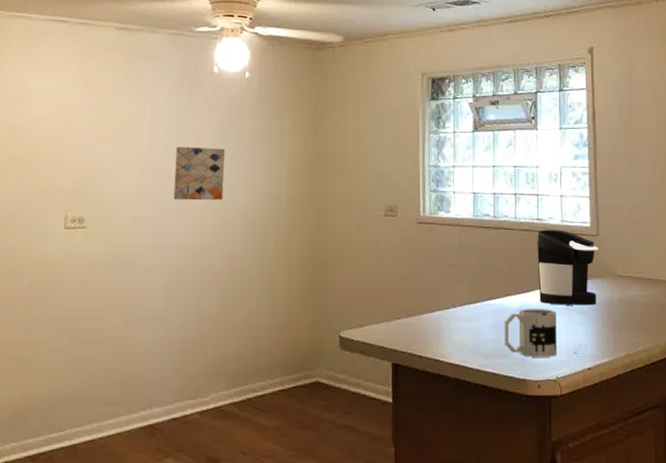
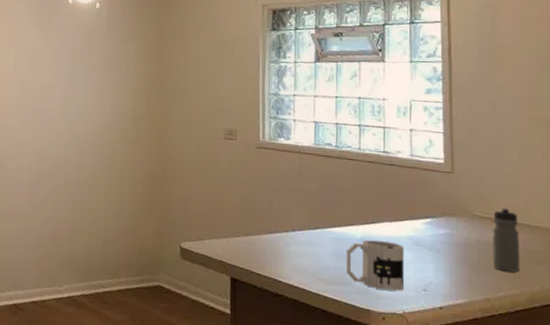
wall art: present [173,146,226,201] -> none [34,67,79,116]
coffee maker: present [537,229,598,305] -> none [383,162,453,244]
water bottle: none [632,266,655,326] -> present [493,208,520,273]

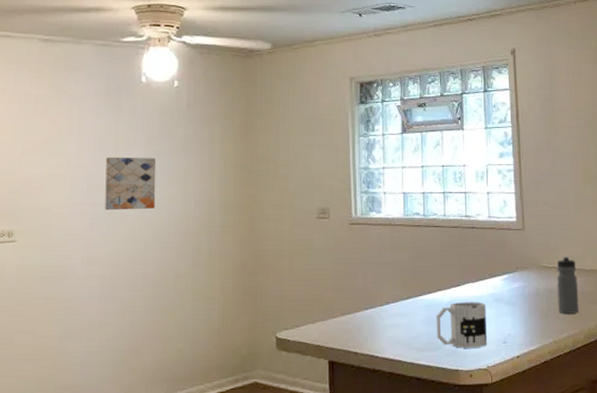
wall art: none [34,67,79,116] -> present [105,157,156,211]

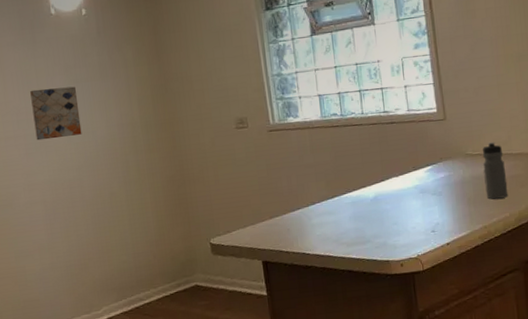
mug: present [436,301,487,348] -> none [362,194,415,240]

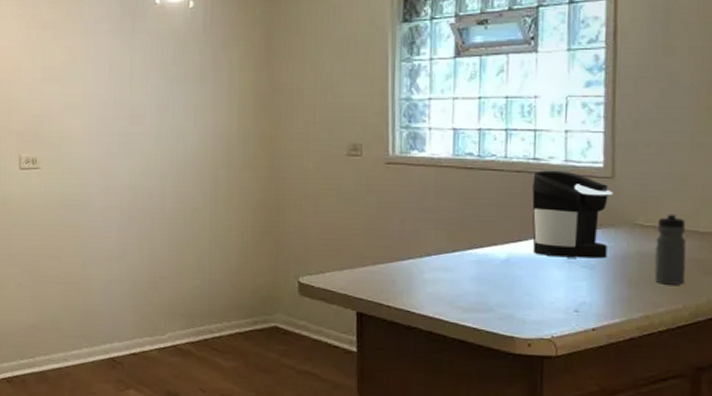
wall art: present [30,86,82,141] -> none [121,84,172,141]
coffee maker: none [385,118,449,190] -> present [532,170,613,259]

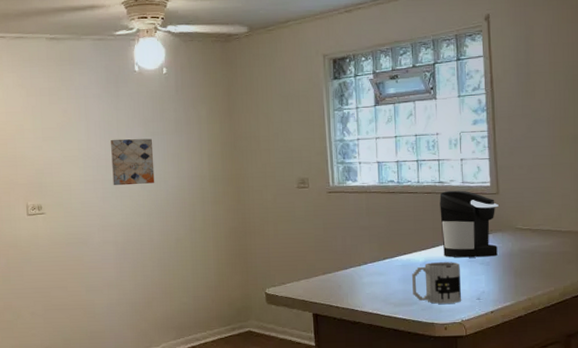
wall art: none [121,84,172,141] -> present [111,138,155,186]
mug: none [488,260,554,314] -> present [411,262,461,304]
water bottle: present [654,214,686,285] -> none [532,218,555,273]

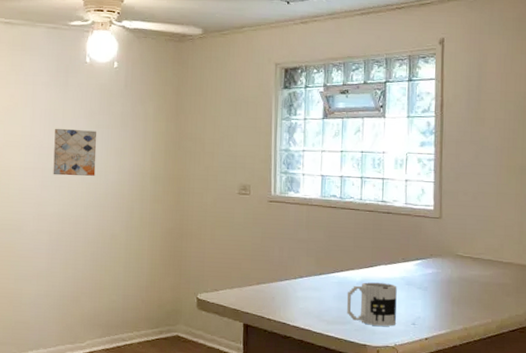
coffee maker: present [439,190,499,258] -> none [380,210,441,282]

